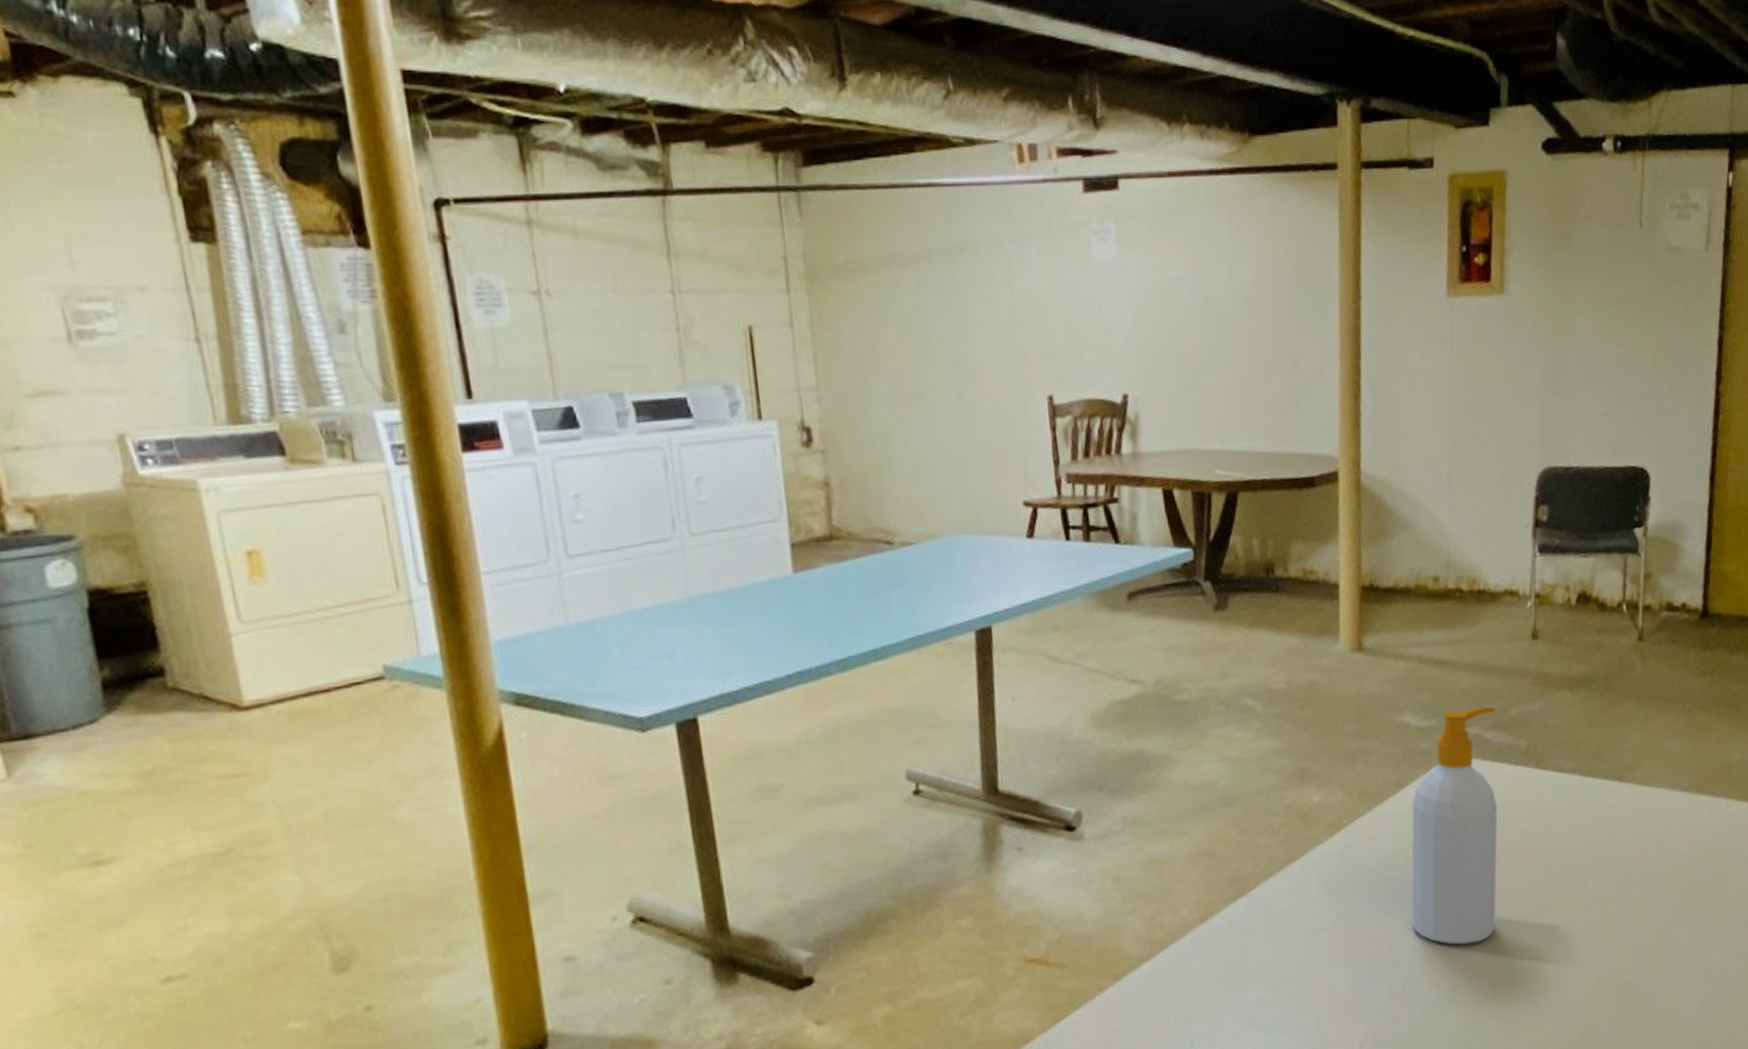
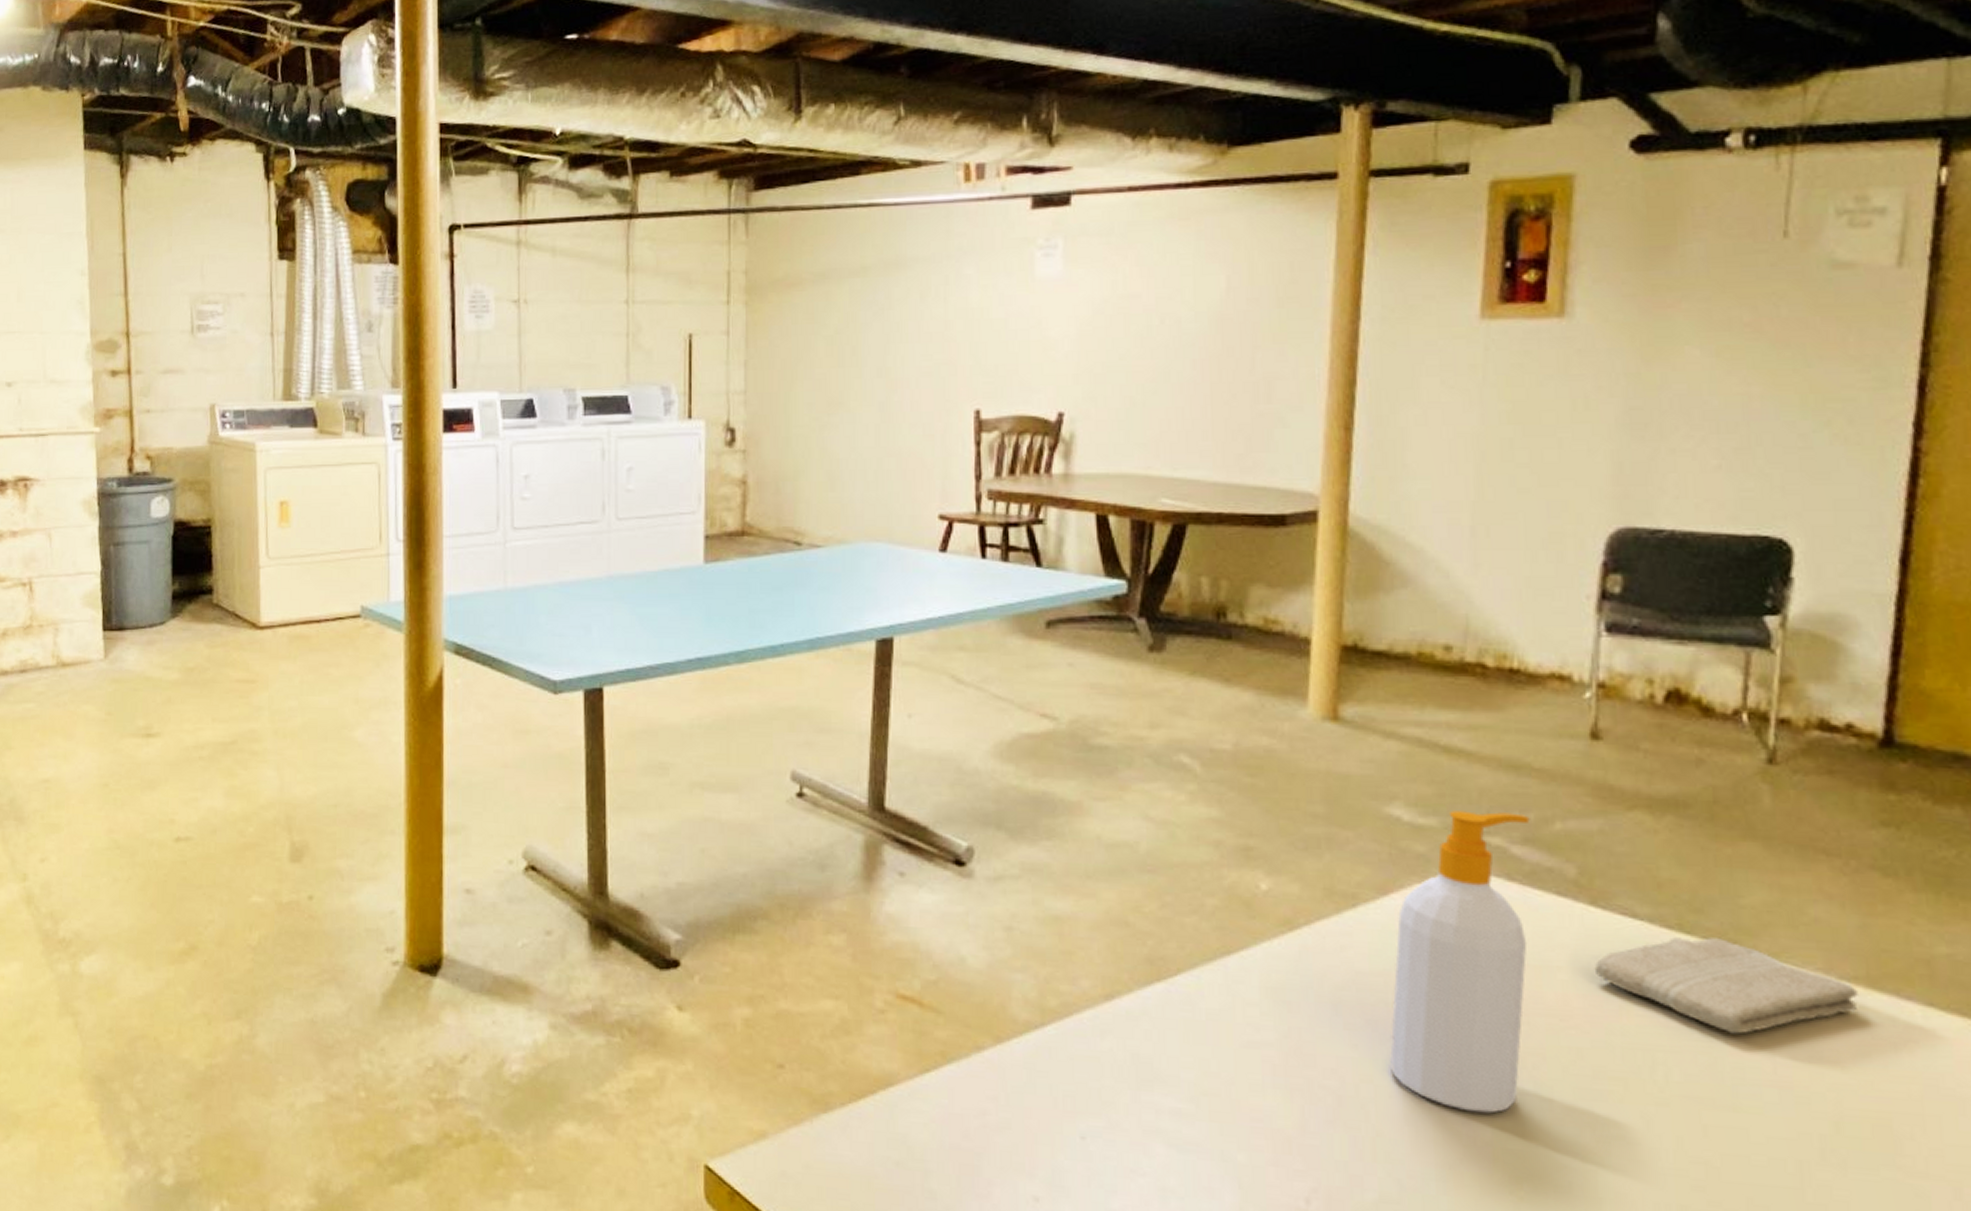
washcloth: none [1540,776,1691,845] -> present [1594,937,1858,1035]

